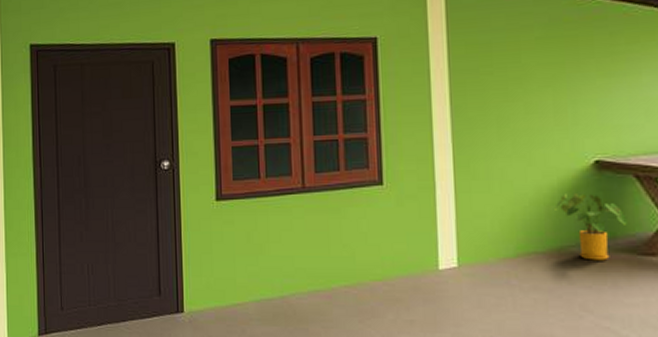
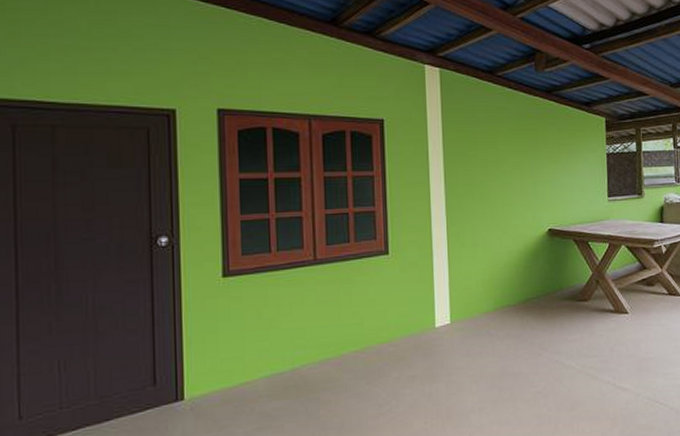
house plant: present [554,192,627,261] -> none [521,254,569,309]

